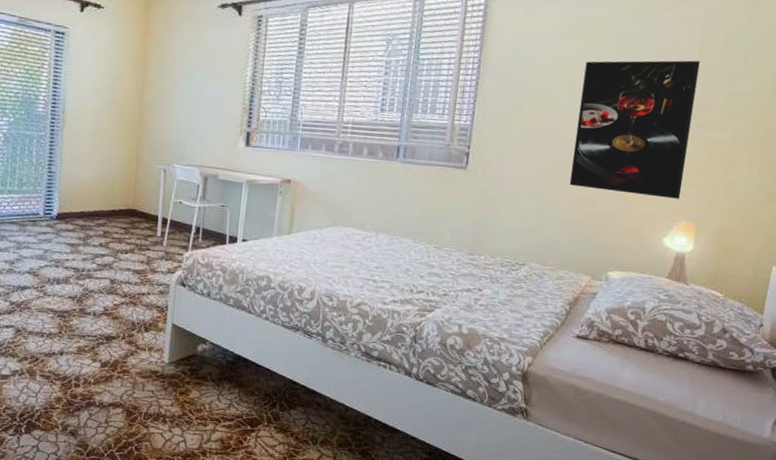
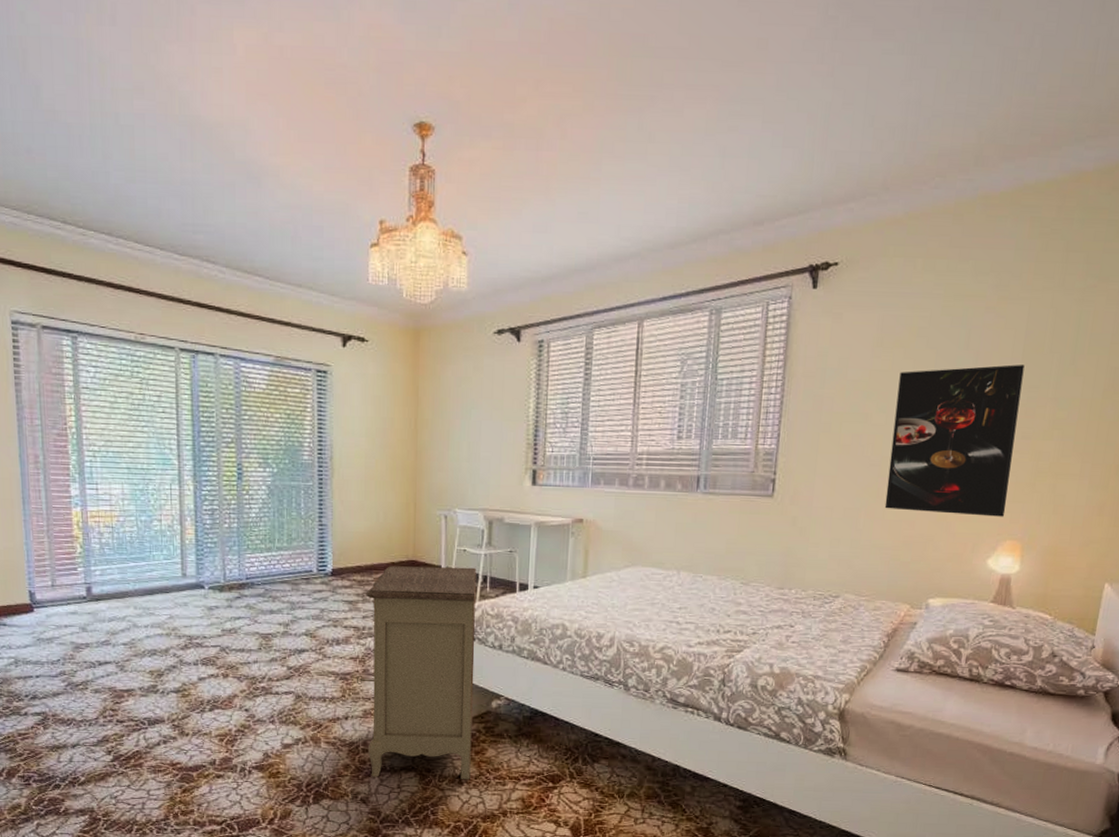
nightstand: none [73,213,191,419] -> present [357,566,477,779]

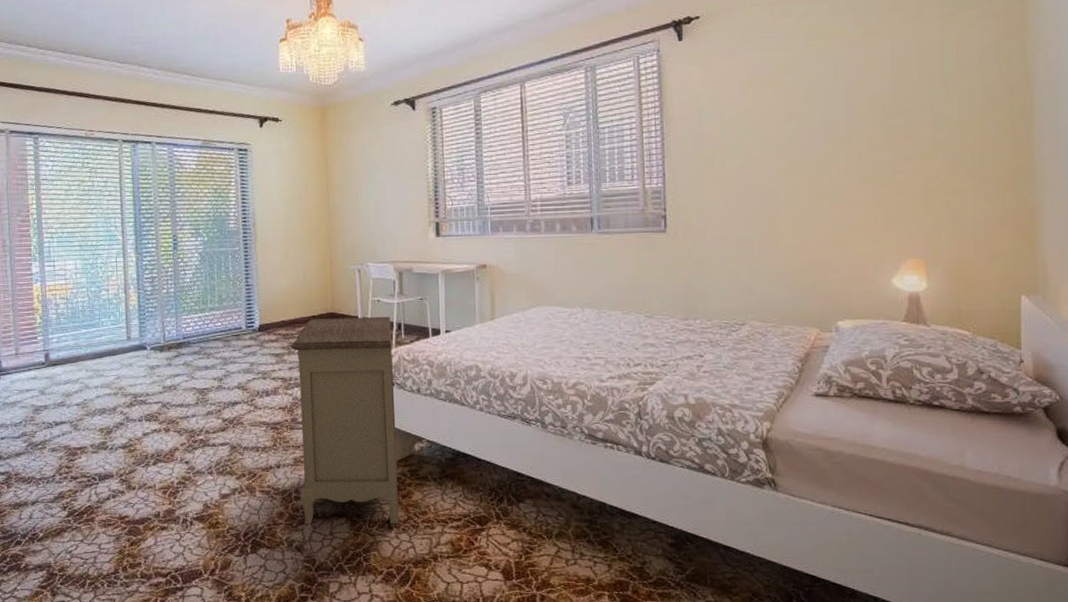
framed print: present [884,364,1025,517] -> none [774,91,902,237]

